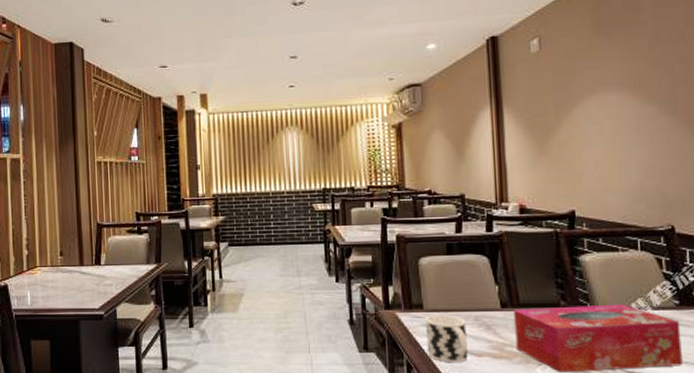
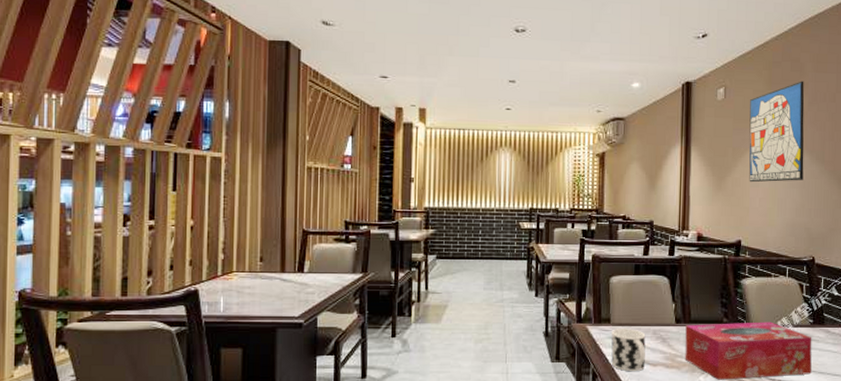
wall art: none [572,19,651,143] -> present [749,81,805,183]

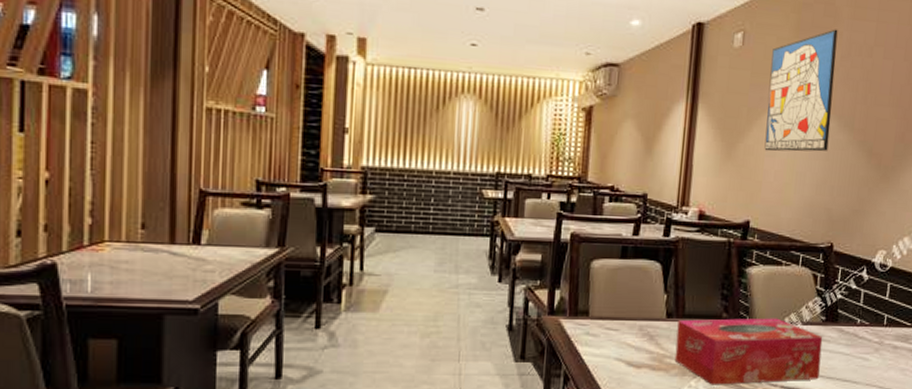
cup: present [611,329,646,372] -> none [587,323,630,375]

